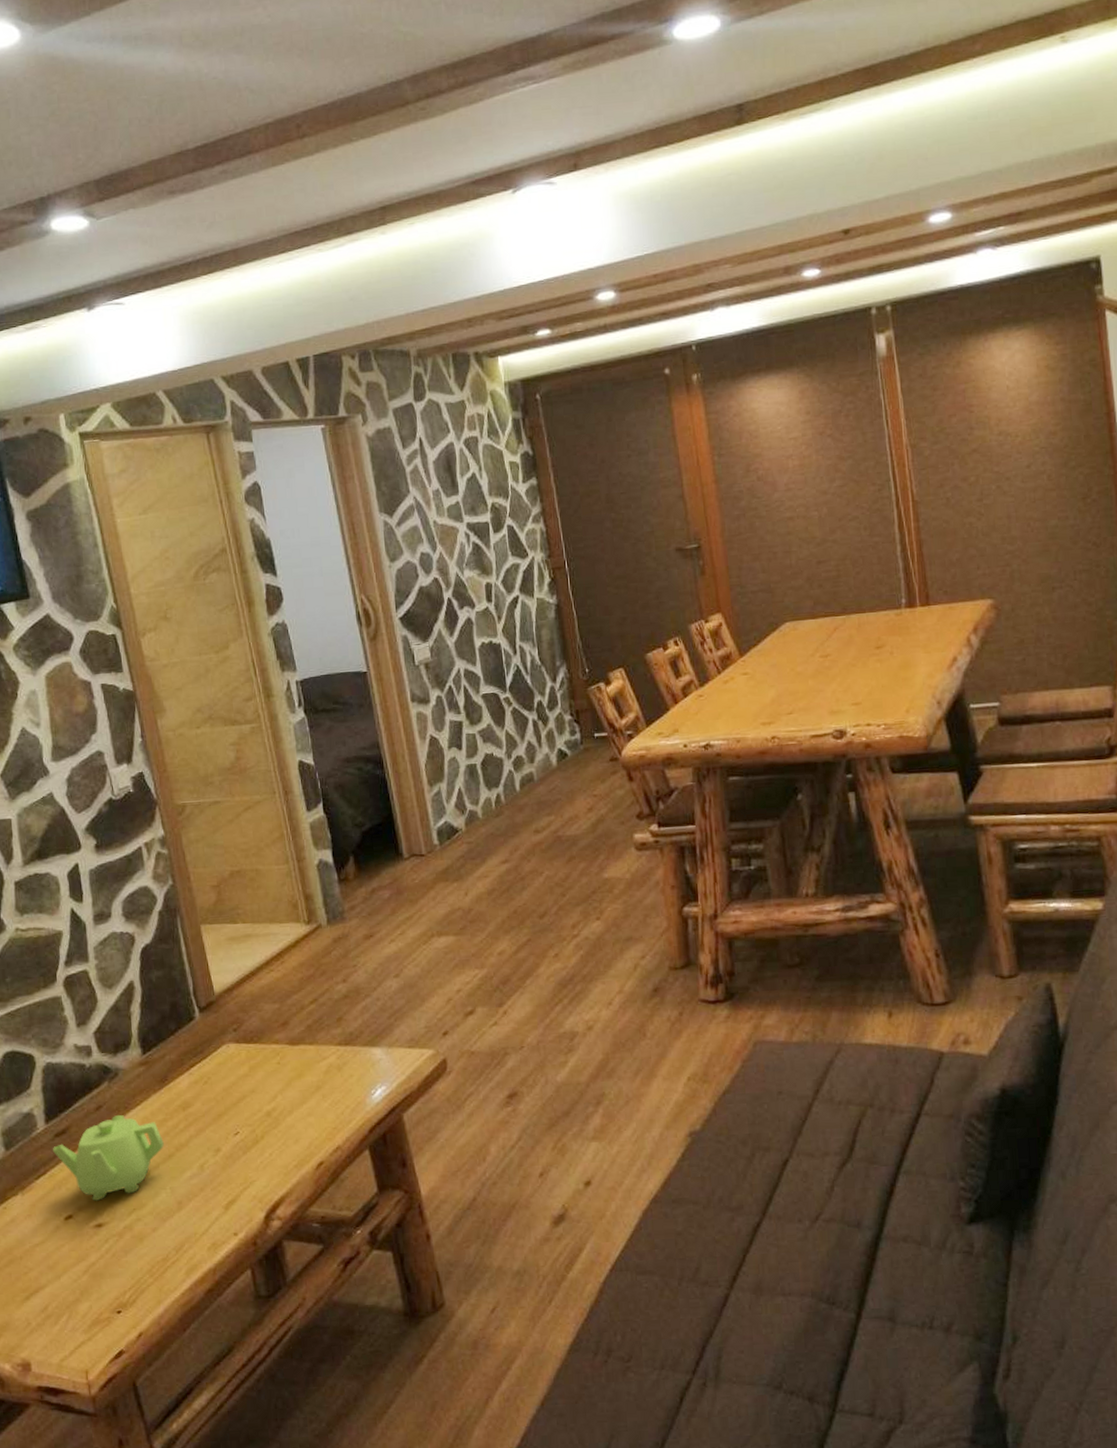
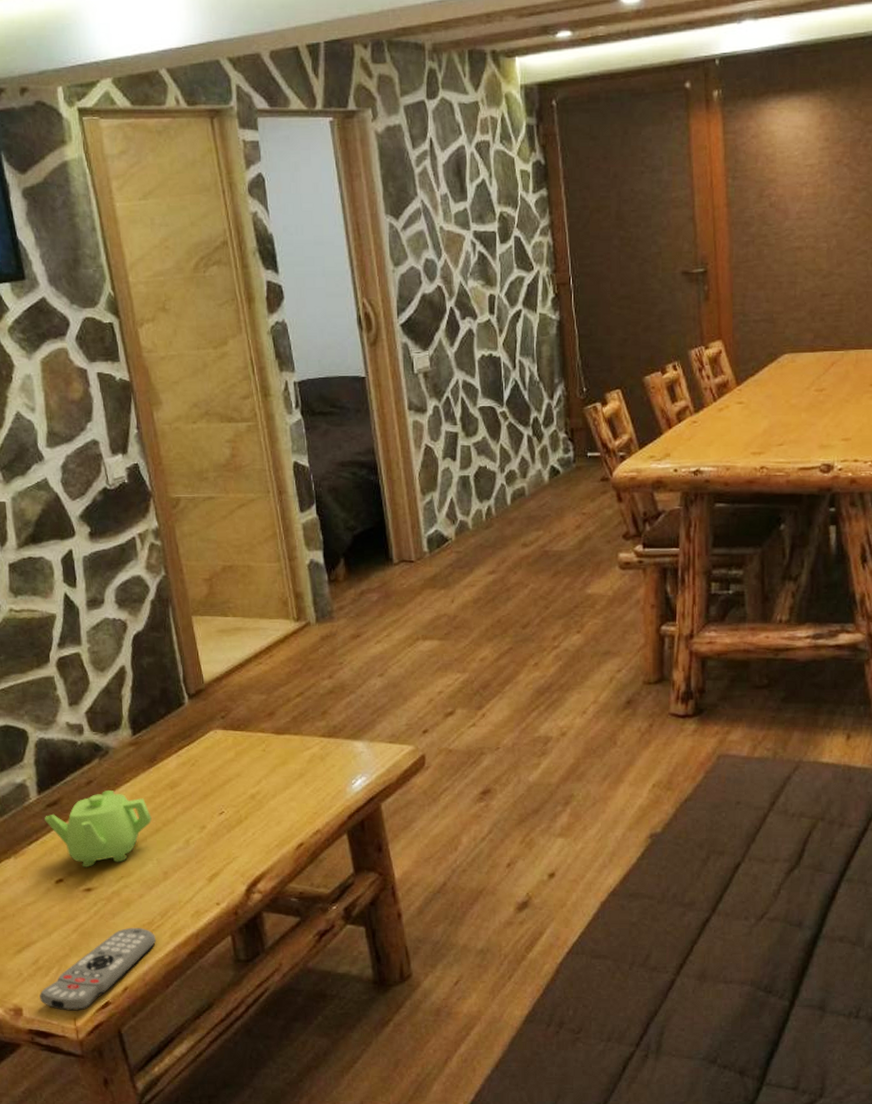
remote control: none [49,1264,171,1364] -> present [39,927,156,1012]

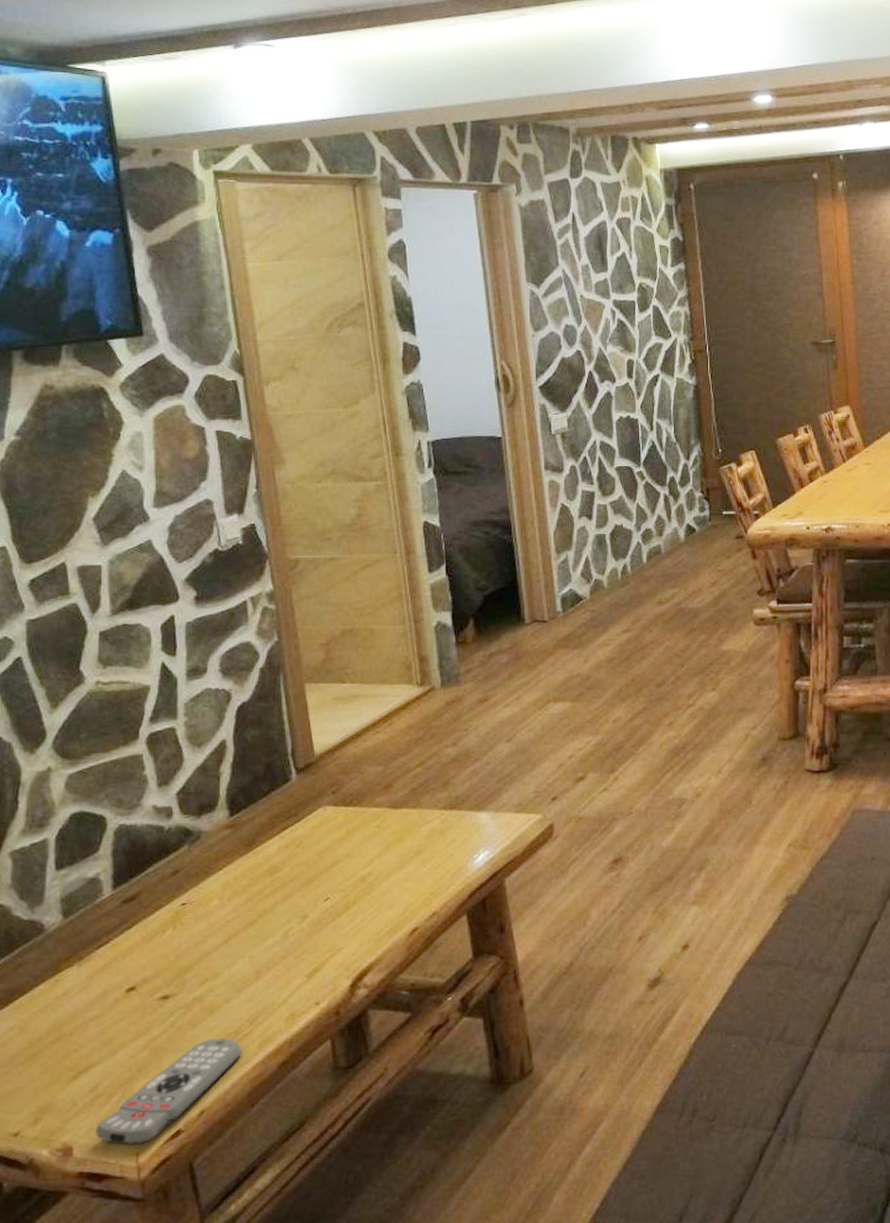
teapot: present [45,791,152,867] -> none [119,880,246,971]

